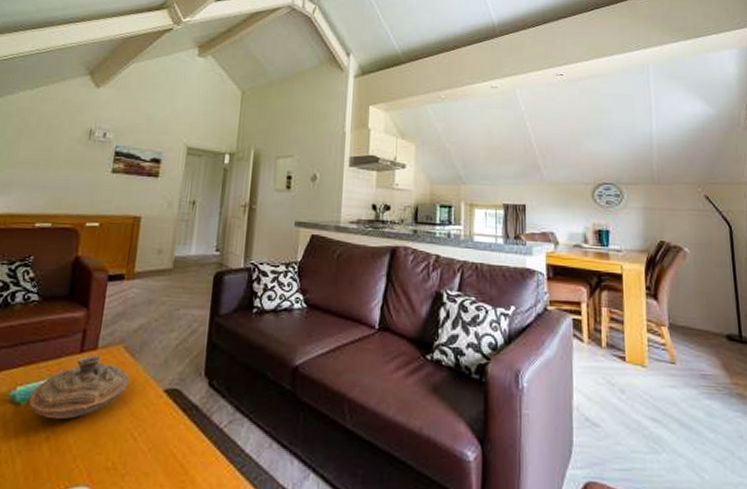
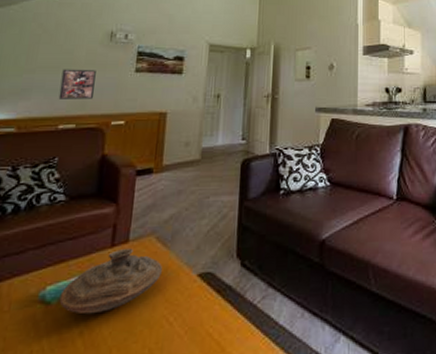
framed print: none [36,165,74,198] -> present [58,69,96,99]

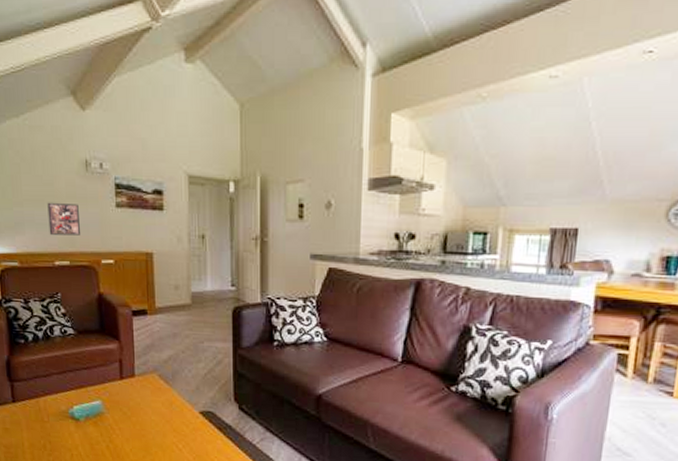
decorative bowl: present [59,248,162,315] -> none [85,381,167,433]

